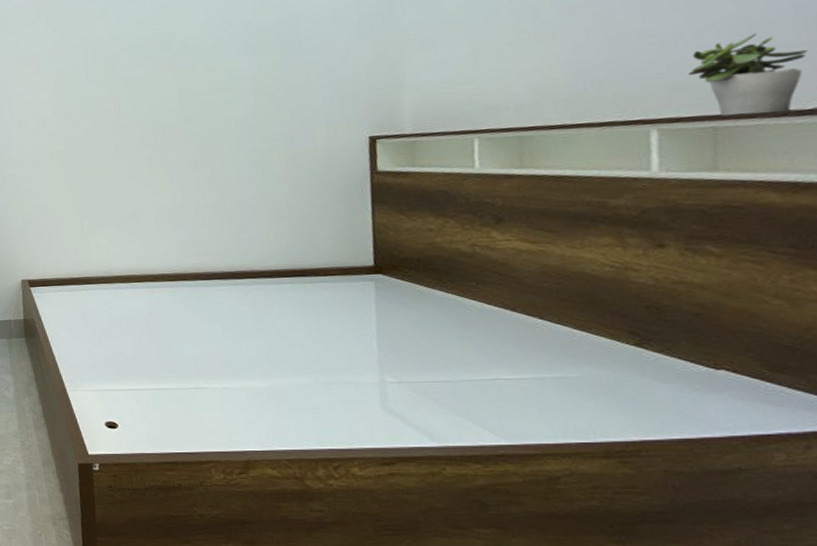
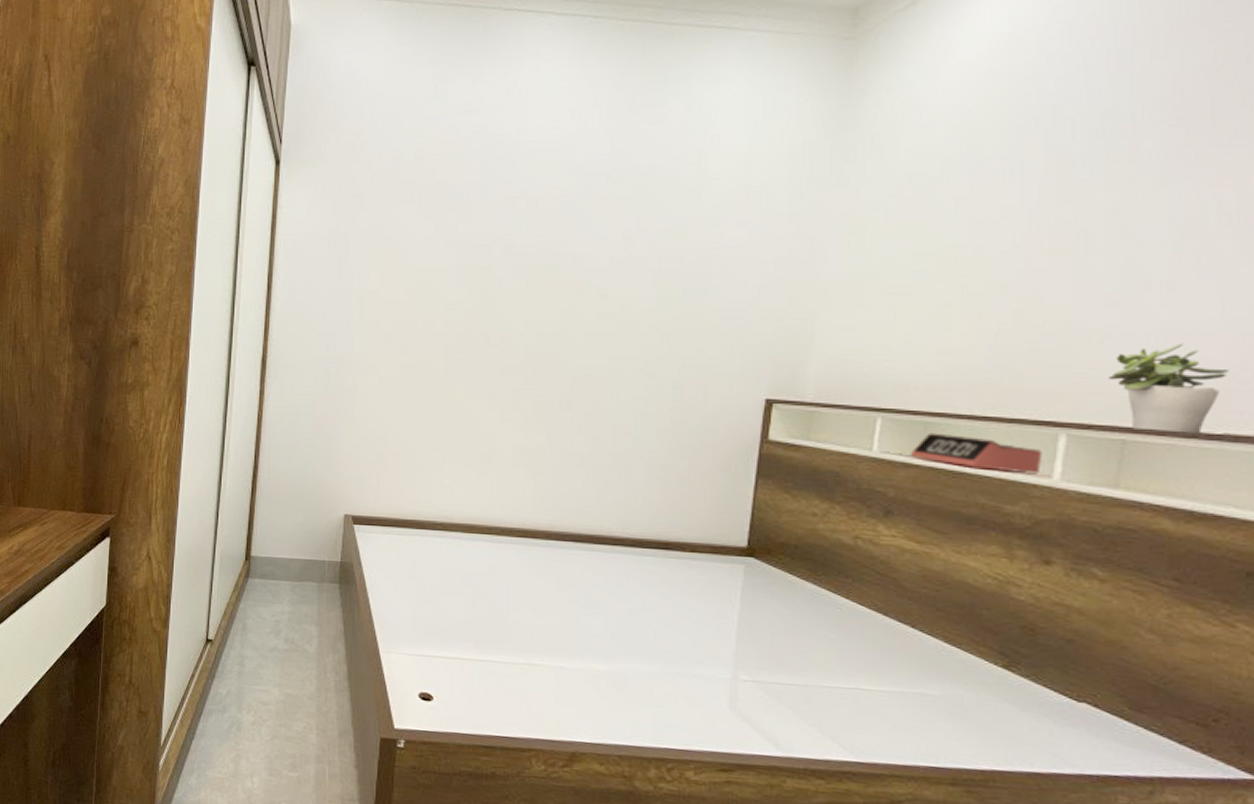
alarm clock: none [510,143,639,172] -> present [909,432,1043,473]

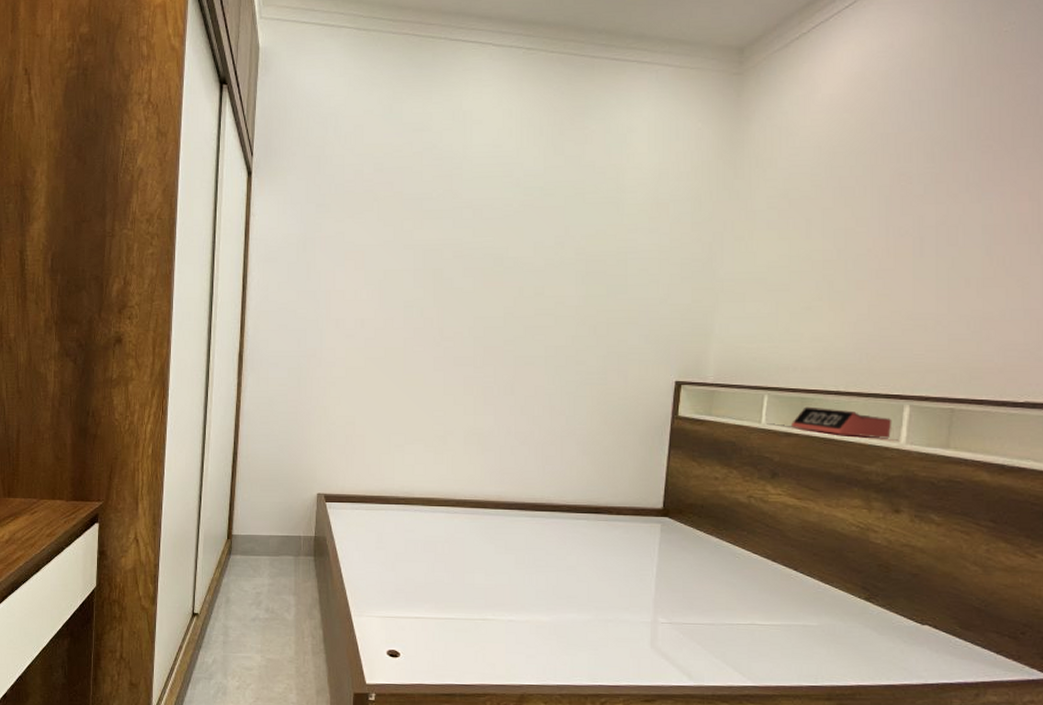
potted plant: present [1109,343,1229,434] -> none [941,329,1028,402]

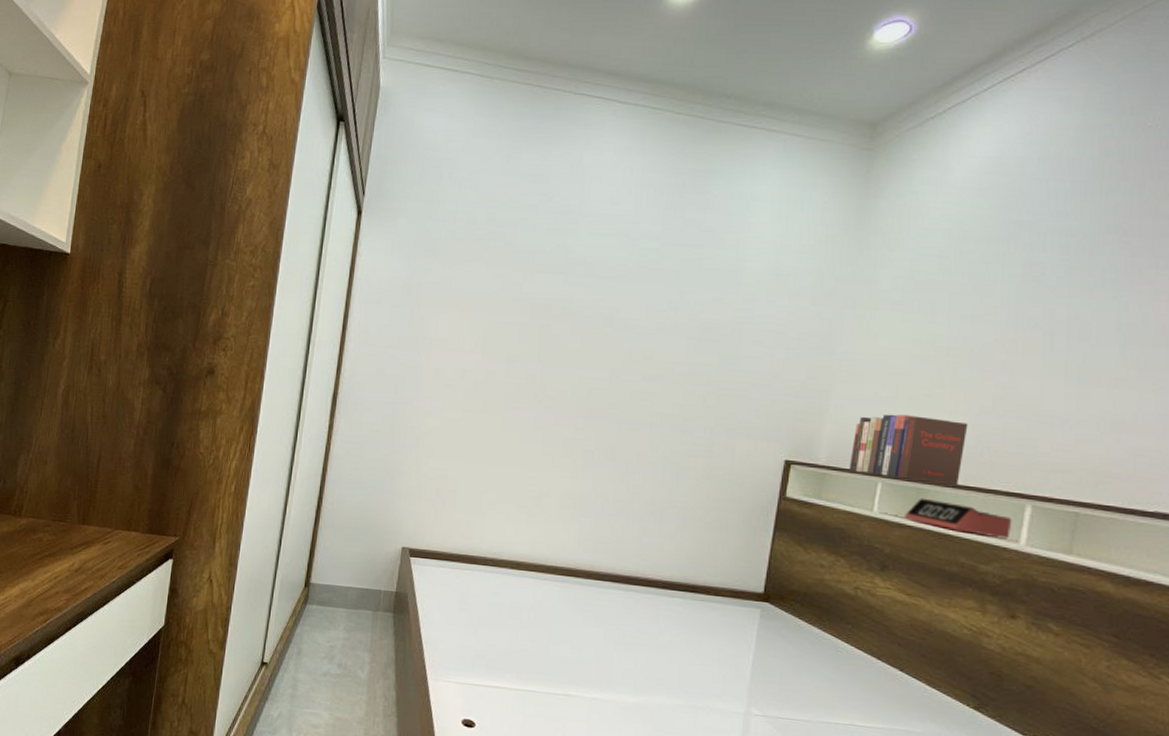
books: none [736,329,847,392] -> present [849,414,968,485]

